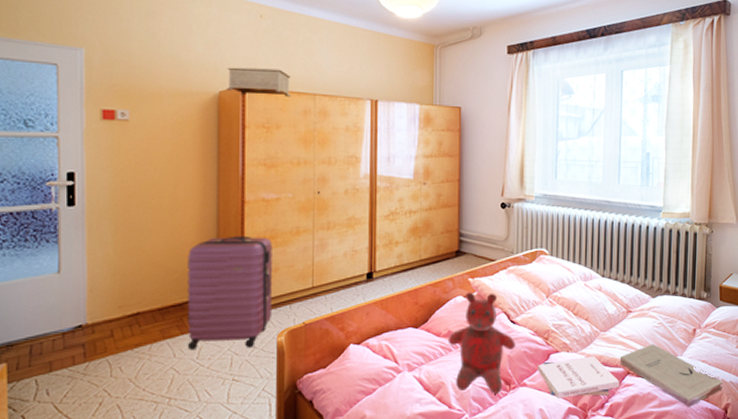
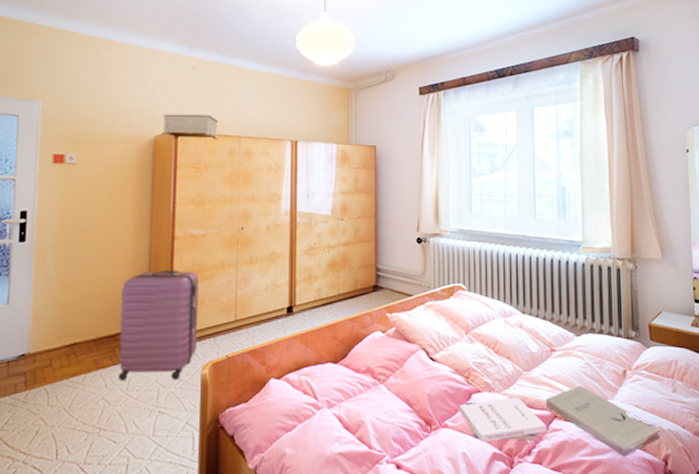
teddy bear: present [447,292,517,394] -> none [366,327,437,435]

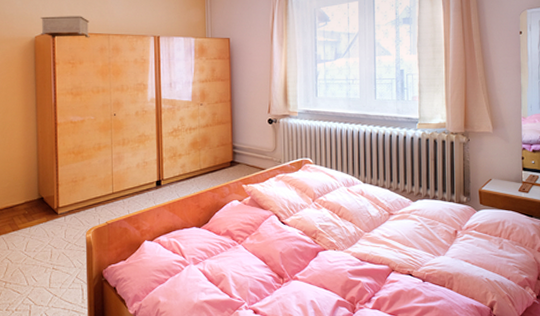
suitcase: present [119,270,200,381] -> none [15,151,82,244]
books: present [459,398,547,442] -> none [308,255,385,292]
book: present [545,385,660,457] -> none [383,244,487,303]

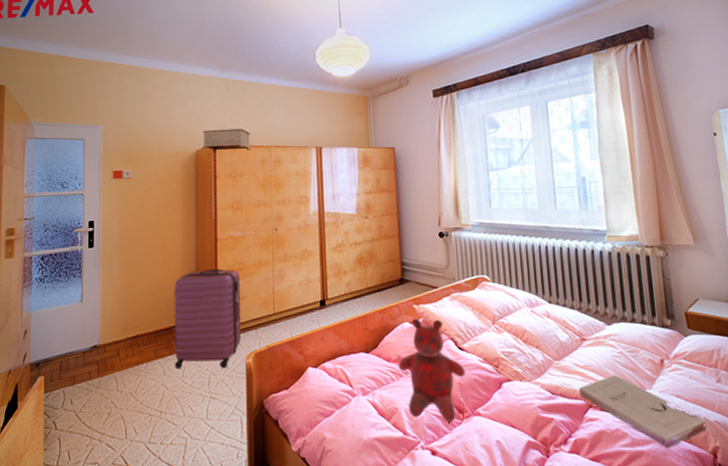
suitcase: none [15,151,82,244] -> present [174,268,242,370]
teddy bear: none [226,196,287,286] -> present [398,318,466,422]
book: none [383,244,487,303] -> present [578,375,707,448]

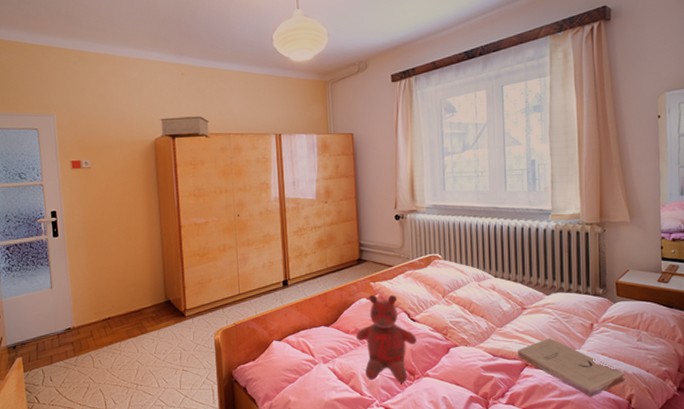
suitcase: present [174,268,242,370] -> none [141,254,209,347]

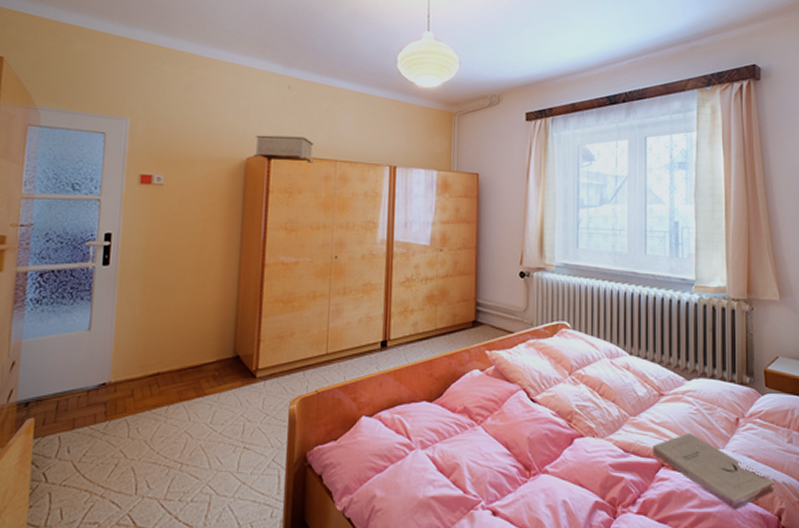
teddy bear: present [355,294,418,383] -> none [463,365,537,480]

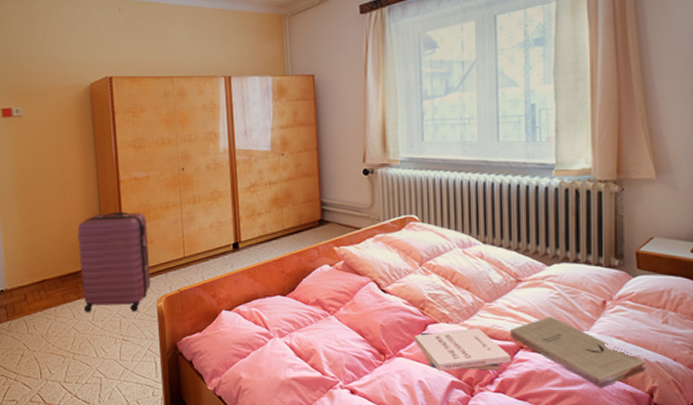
suitcase: none [203,298,290,415] -> present [77,211,151,313]
decorative box: present [253,135,314,164] -> none [96,57,151,85]
books: none [561,444,653,490] -> present [414,328,511,371]

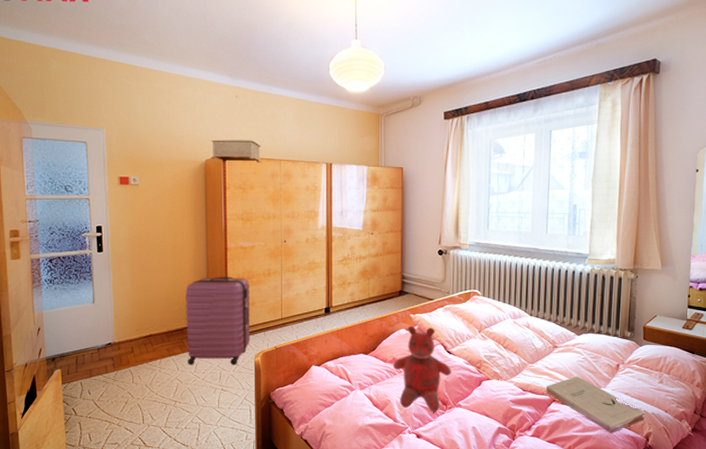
decorative box: none [96,57,151,85] -> present [211,139,261,163]
teddy bear: none [316,260,389,363] -> present [393,326,452,412]
books: present [414,328,511,371] -> none [471,385,546,419]

